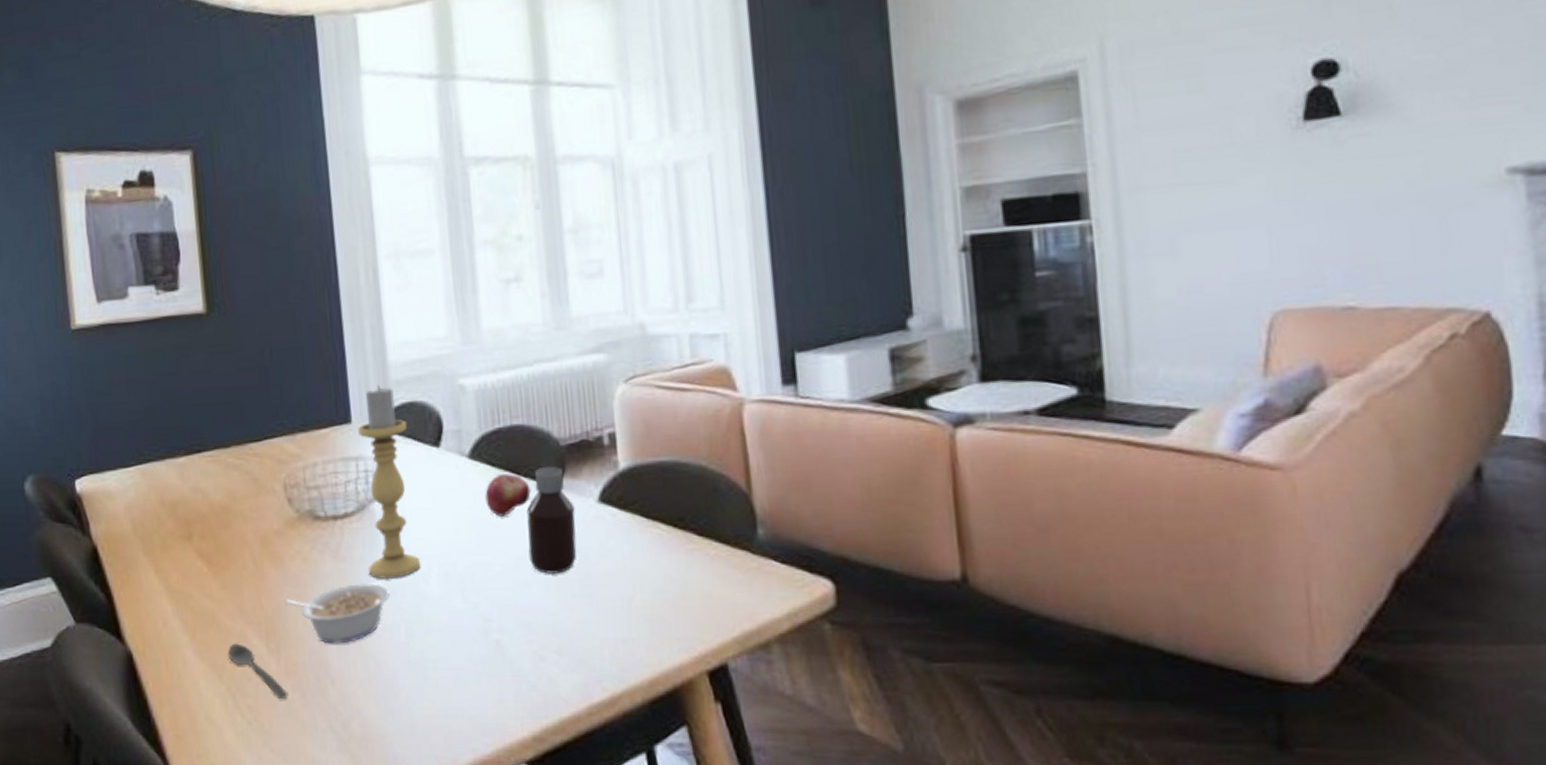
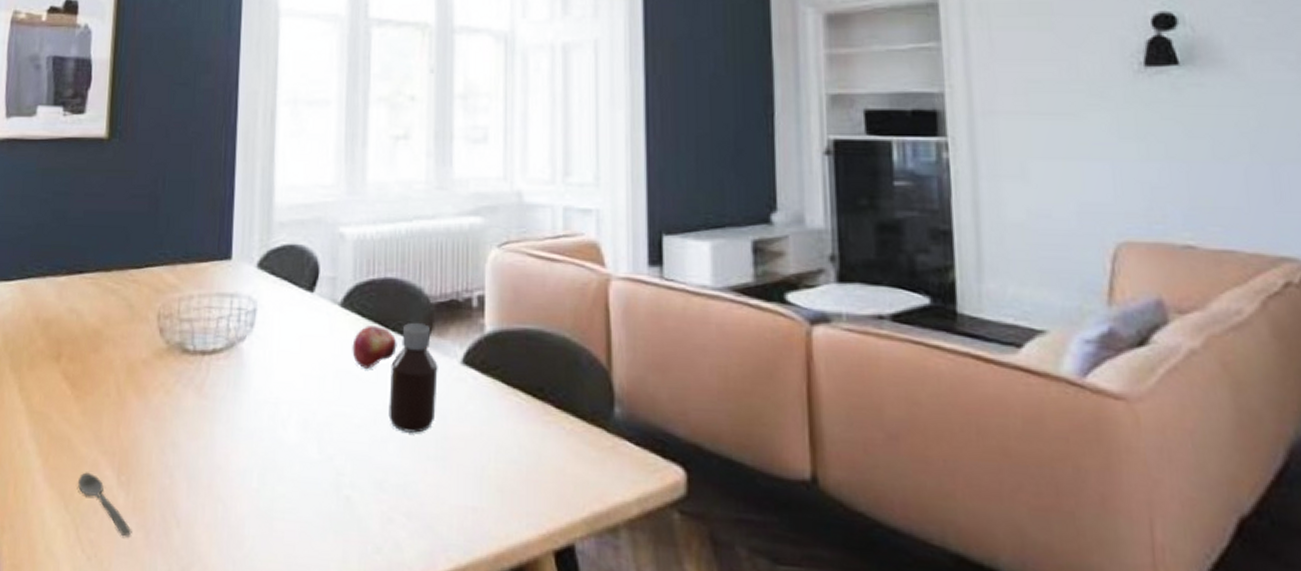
legume: present [284,583,390,644] -> none [142,423,247,484]
candle holder: present [358,386,421,579] -> none [229,225,284,421]

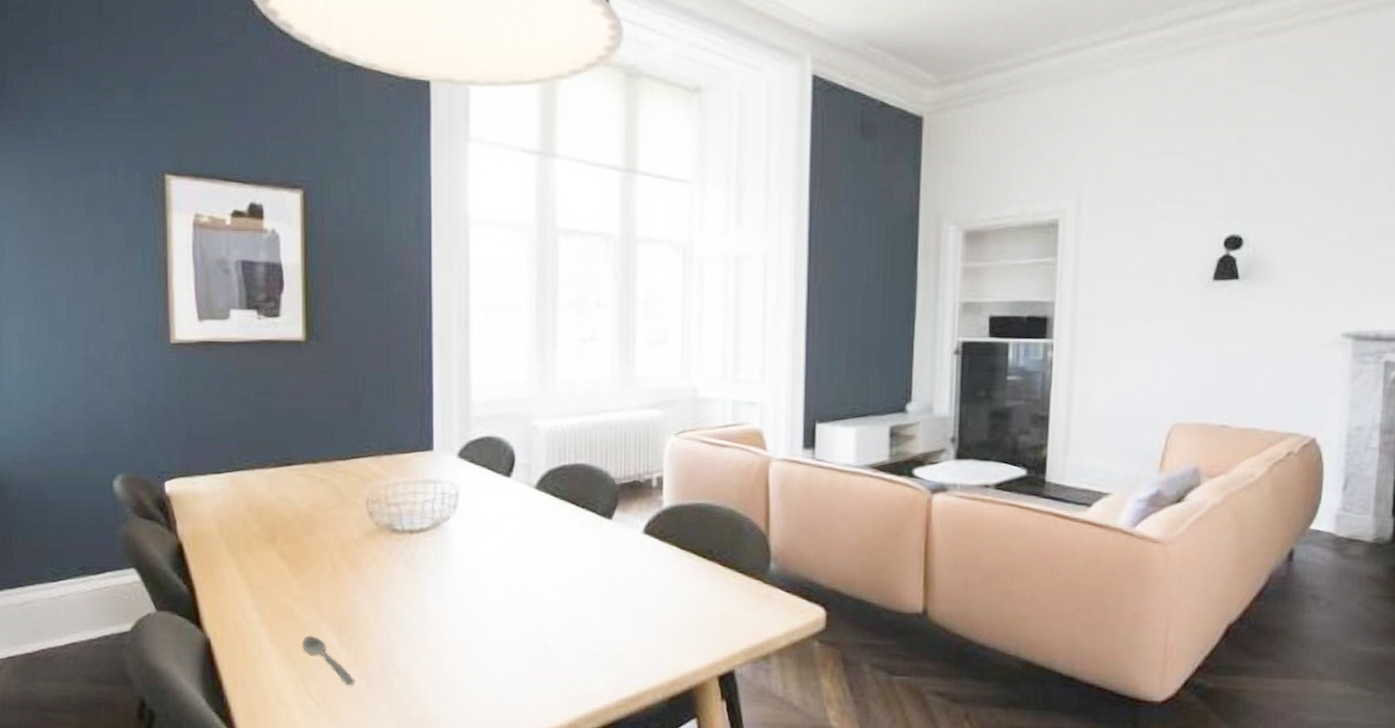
fruit: present [352,325,397,369] -> none [547,504,587,540]
bottle: present [388,322,438,433] -> none [580,500,623,591]

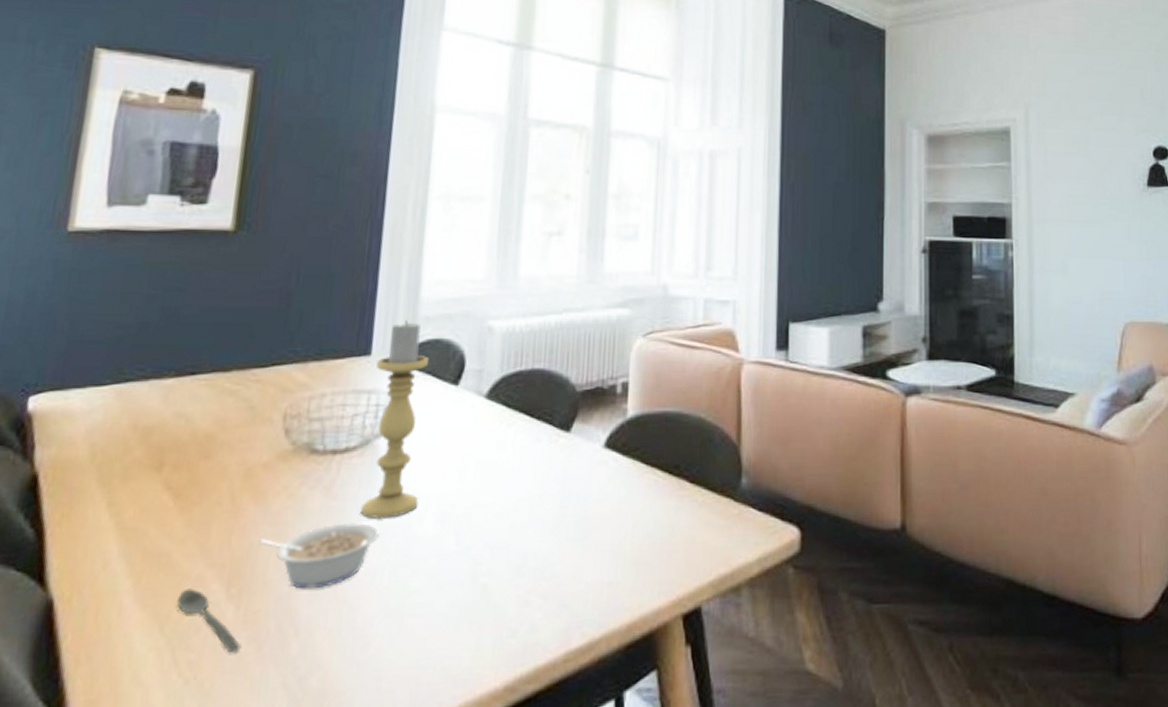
legume: none [358,590,455,640] -> present [258,523,379,589]
candle holder: none [438,420,485,587] -> present [361,320,428,518]

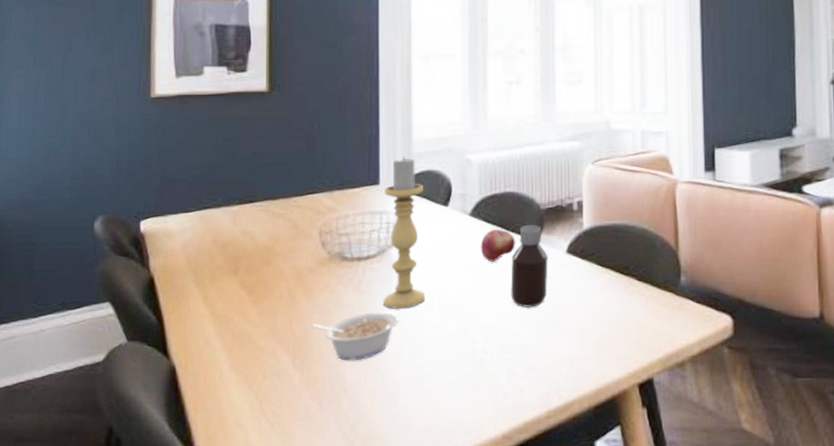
spoon: present [177,588,241,654] -> none [260,359,307,406]
fruit: none [495,416,542,458] -> present [480,229,516,262]
bottle: none [529,410,581,517] -> present [510,224,548,307]

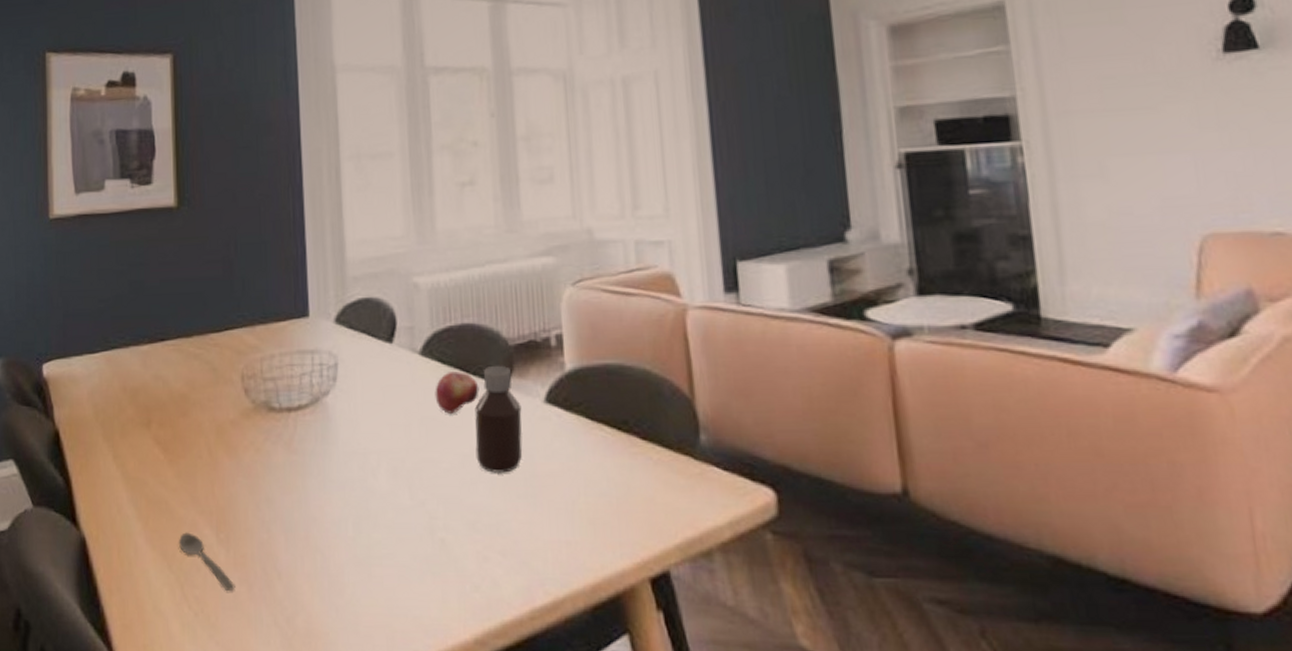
spoon: none [260,359,307,406] -> present [179,532,235,592]
legume: present [311,312,398,361] -> none [236,477,339,537]
candle holder: present [383,156,426,309] -> none [315,281,371,472]

